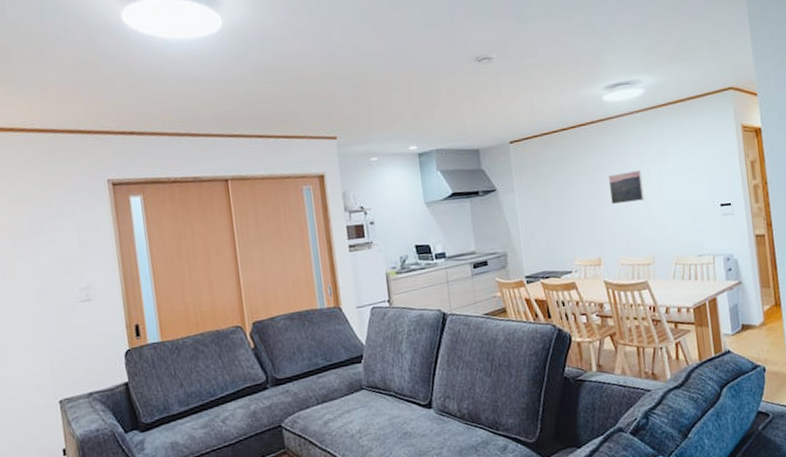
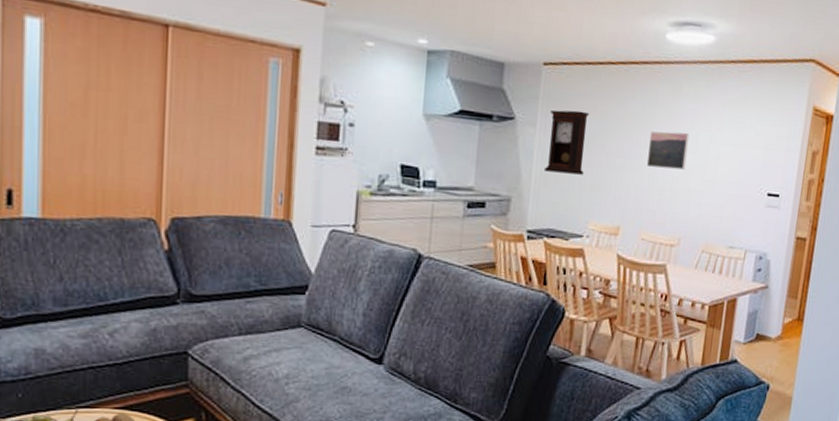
pendulum clock: none [523,172,561,226] -> present [543,109,590,175]

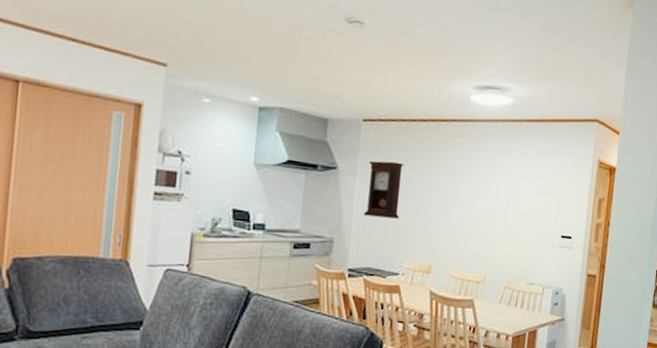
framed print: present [647,131,690,170] -> none [456,180,492,215]

